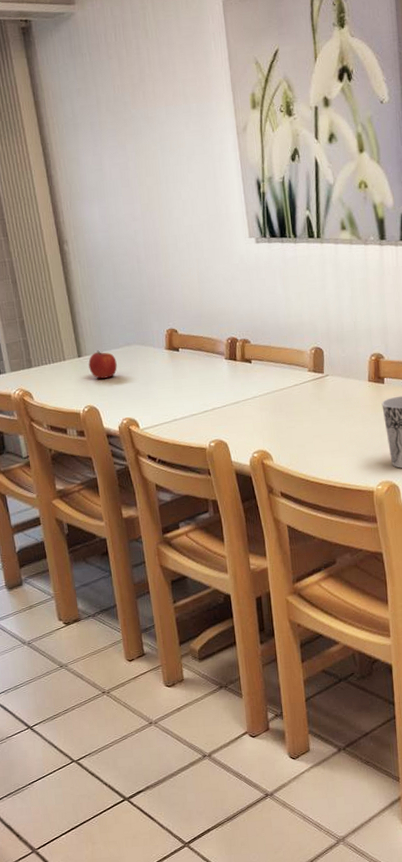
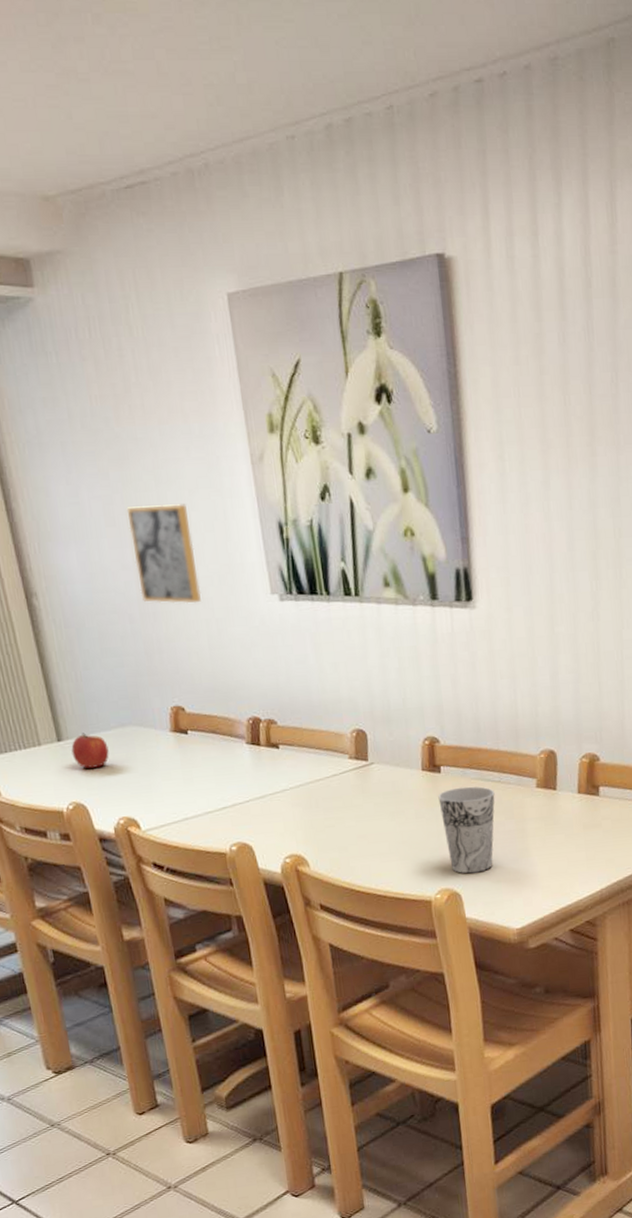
wall art: none [138,167,194,247] -> present [126,504,201,604]

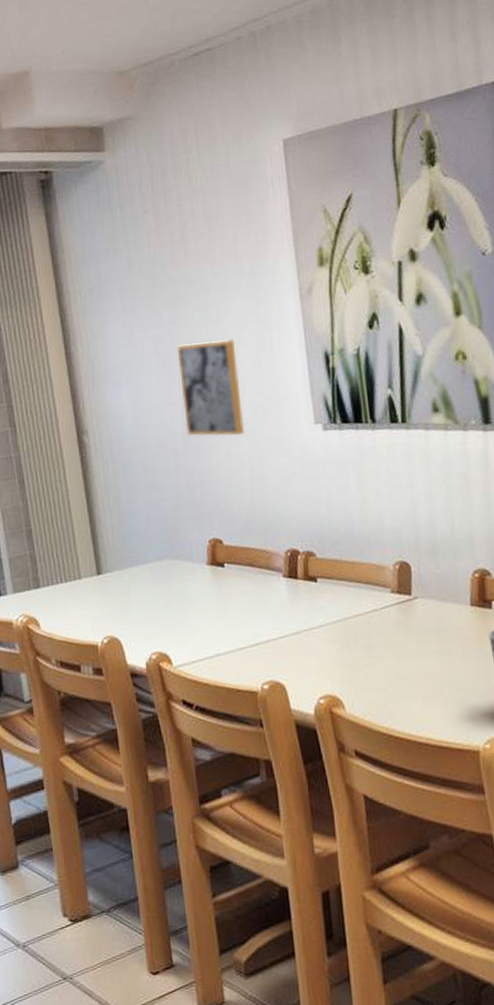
apple: present [71,733,109,769] -> none [110,566,146,602]

